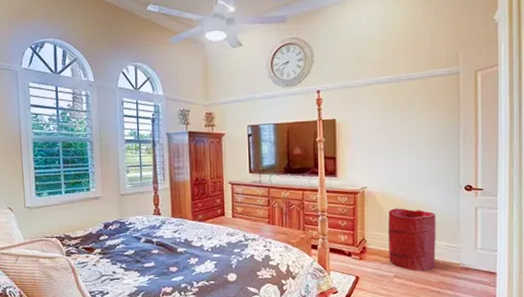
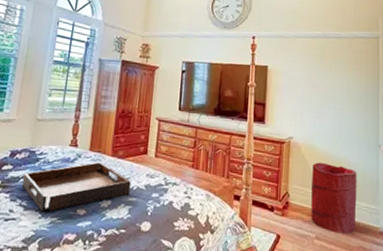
serving tray: none [118,226,214,272] -> present [22,162,131,212]

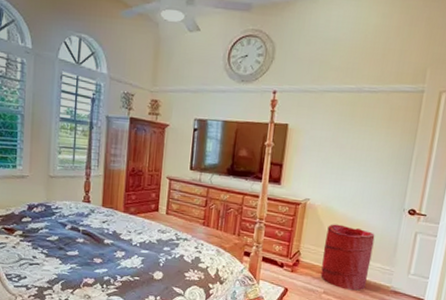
serving tray: present [22,162,131,212] -> none [41,217,143,259]

